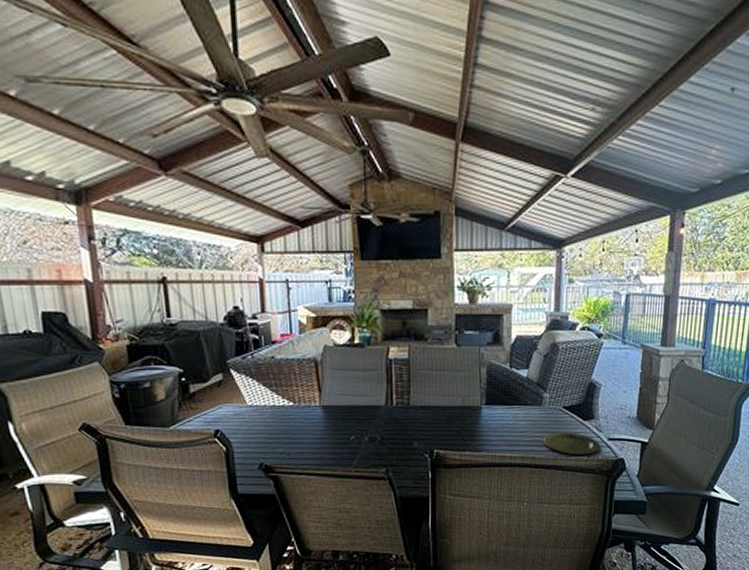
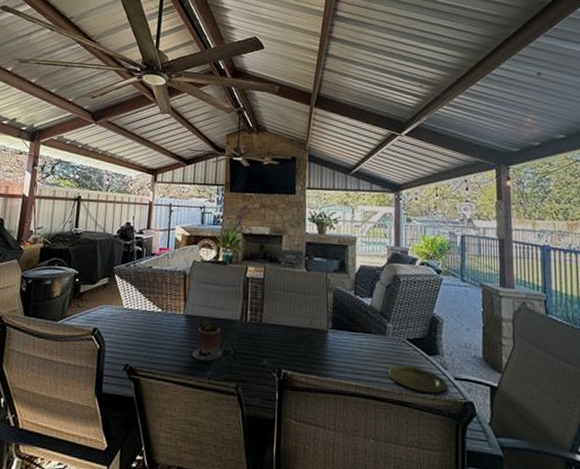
succulent planter: none [334,409,368,451] -> present [192,320,222,361]

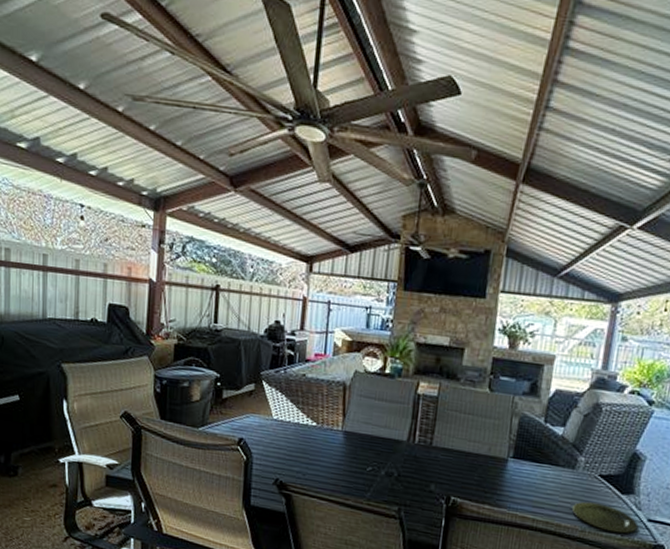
succulent planter: present [192,320,222,361] -> none [350,438,384,482]

